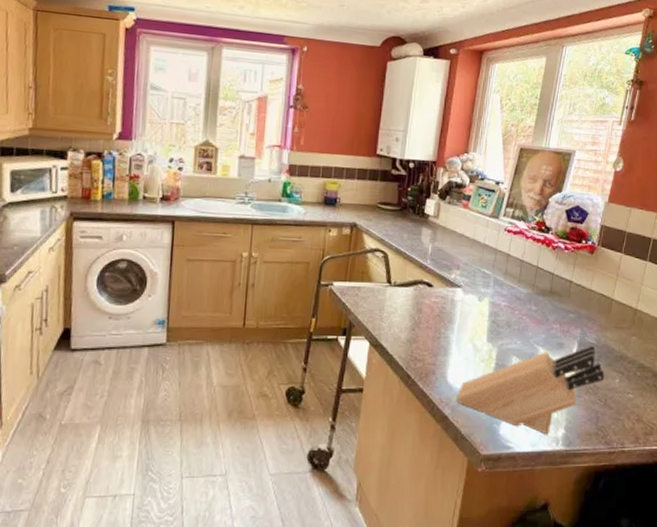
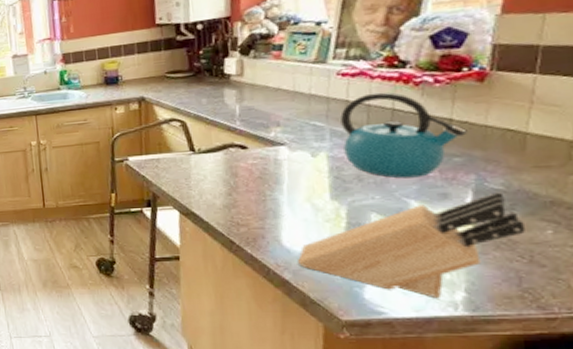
kettle: none [501,250,580,328] -> present [340,92,467,179]

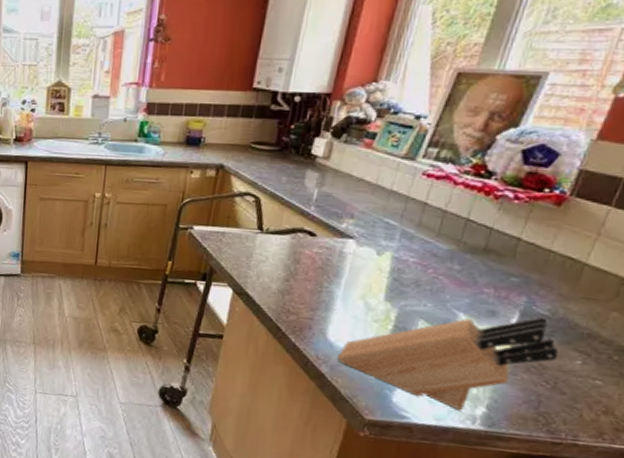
kettle: present [340,92,467,179] -> none [409,199,532,292]

